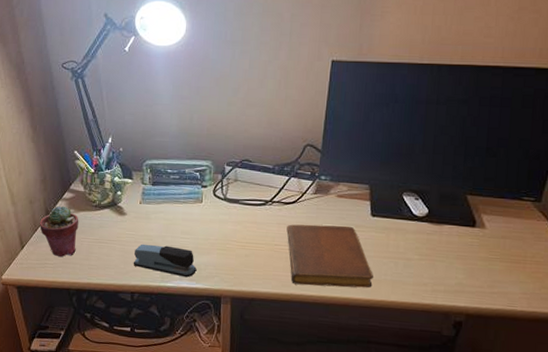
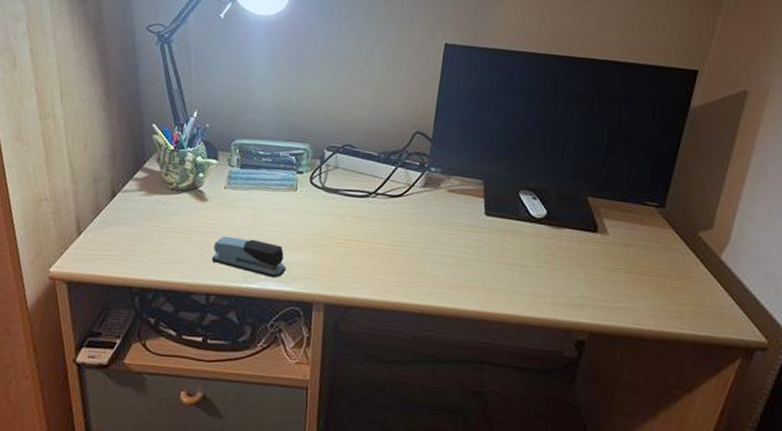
potted succulent: present [39,205,79,258] -> none [102,186,151,248]
notebook: present [286,224,373,288] -> none [391,220,487,298]

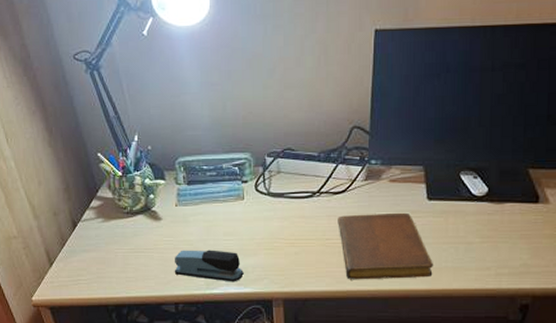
notebook: none [391,220,487,298] -> present [338,212,433,280]

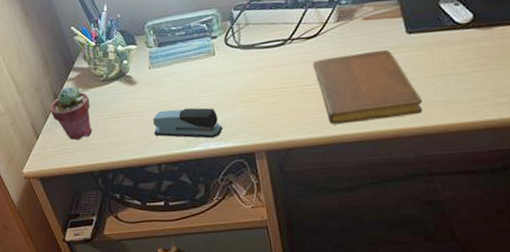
potted succulent: none [66,215,111,272] -> present [49,86,92,141]

